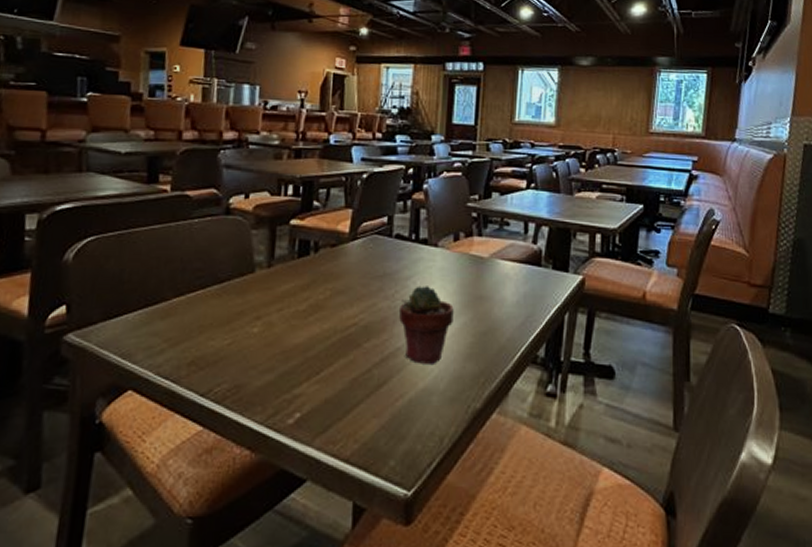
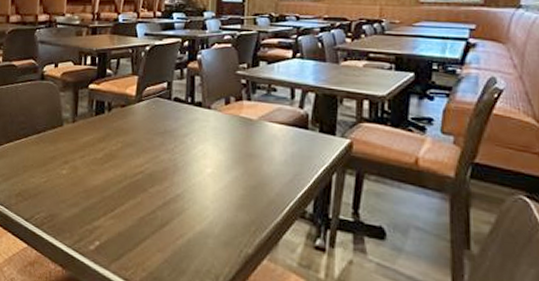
potted succulent: present [398,286,454,366] -> none [177,142,226,212]

